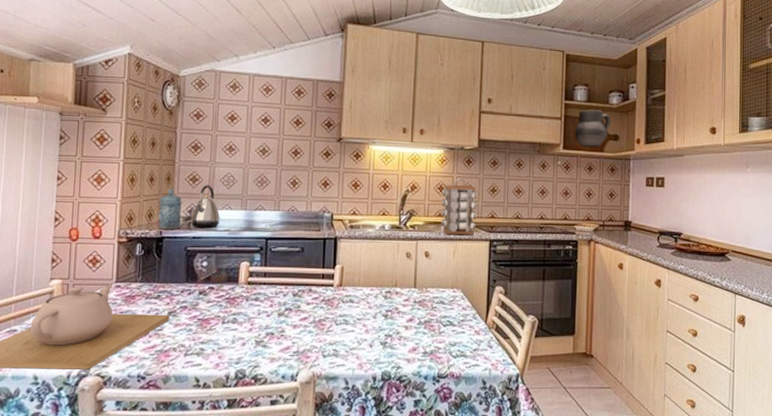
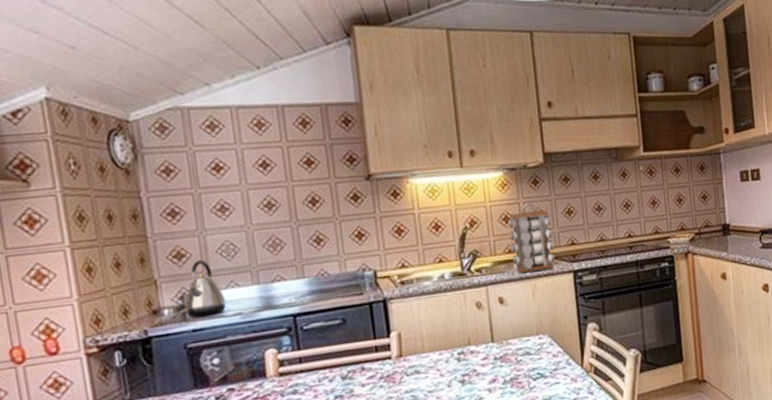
canister: present [158,188,183,230] -> none [134,272,172,329]
ceramic jug: present [574,109,612,148] -> none [654,99,695,146]

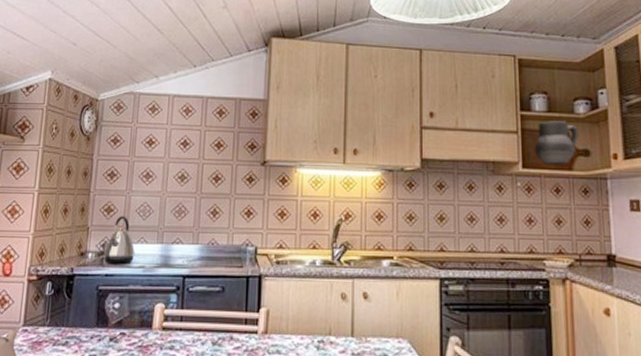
spice rack: present [508,203,555,273] -> none [381,204,422,273]
ceramic jug: none [654,99,695,146] -> present [534,121,580,166]

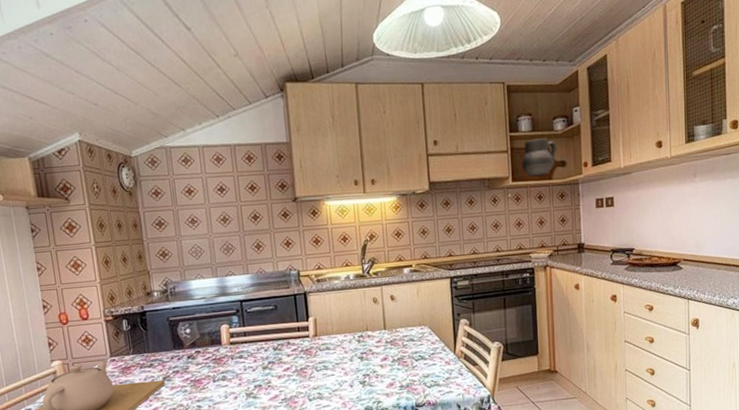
kettle: present [103,216,136,265] -> none [167,258,196,300]

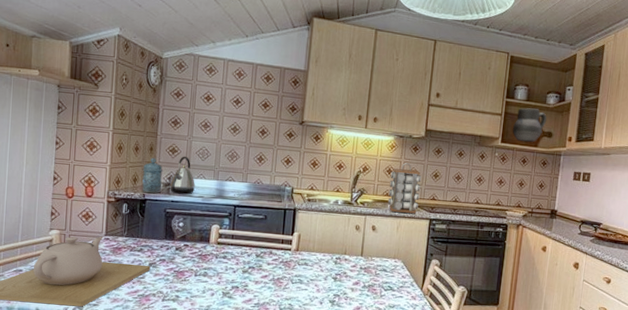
canister: none [135,265,159,305] -> present [142,157,164,194]
kettle: none [167,258,196,300] -> present [169,156,196,194]
spice rack: none [399,222,436,277] -> present [387,163,421,214]

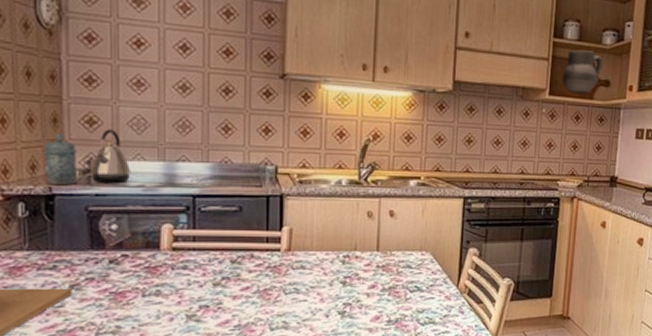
spice rack: present [387,163,421,214] -> none [408,126,450,192]

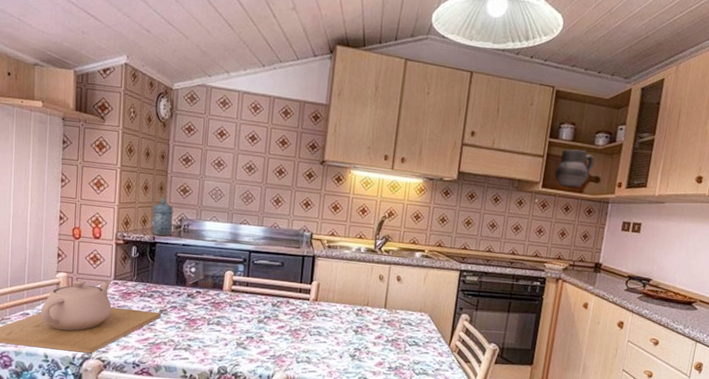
kettle: present [89,129,132,184] -> none [180,196,209,238]

